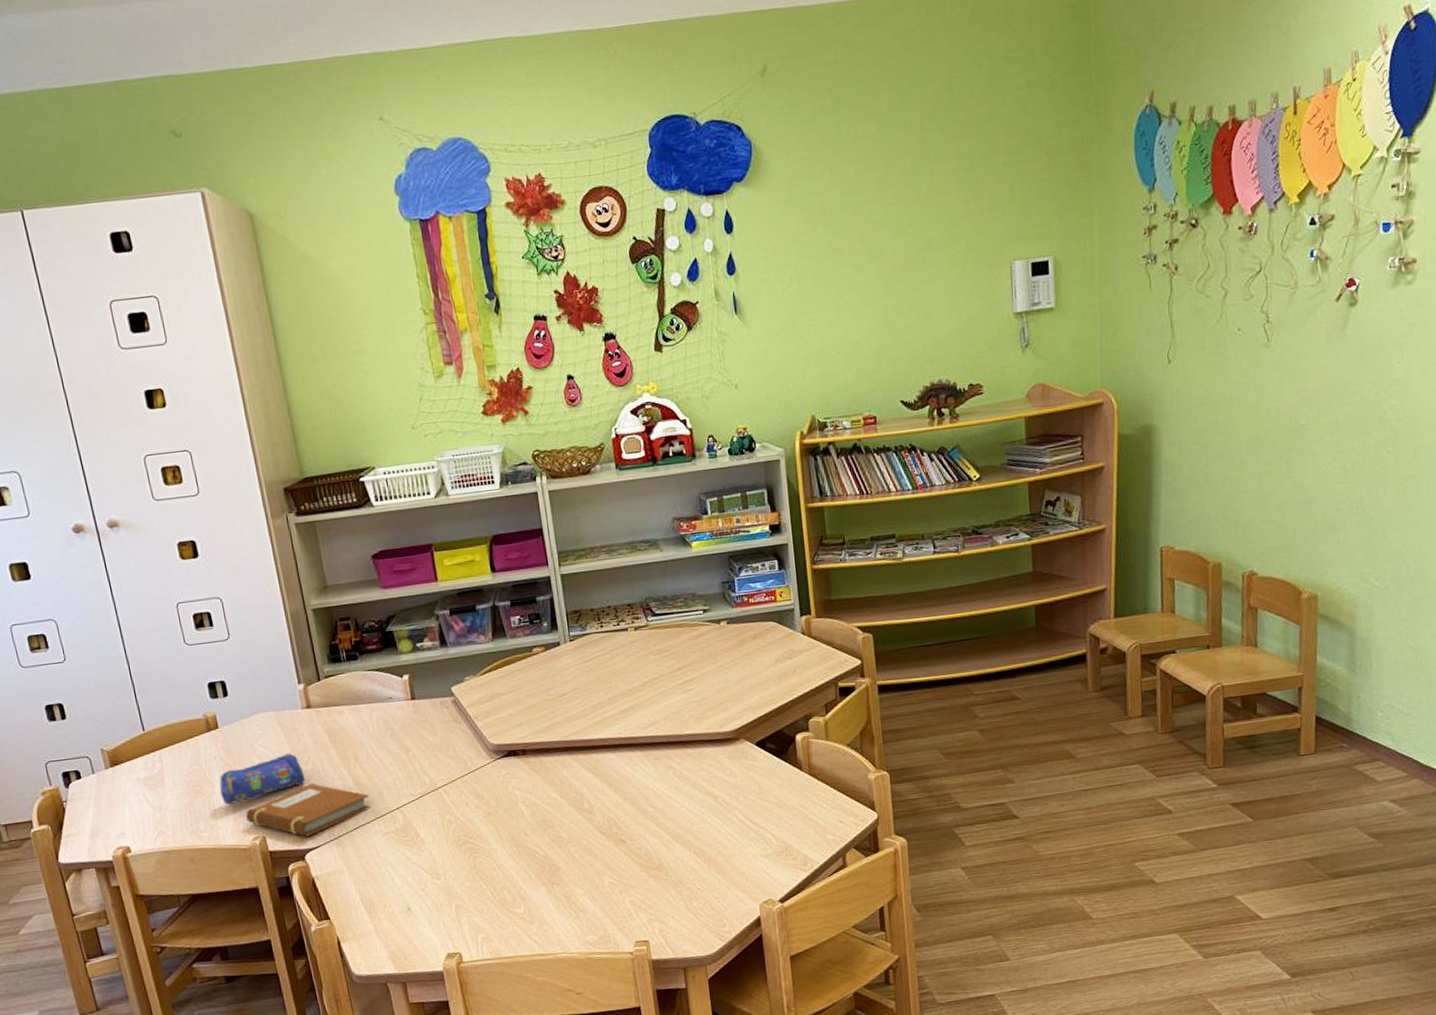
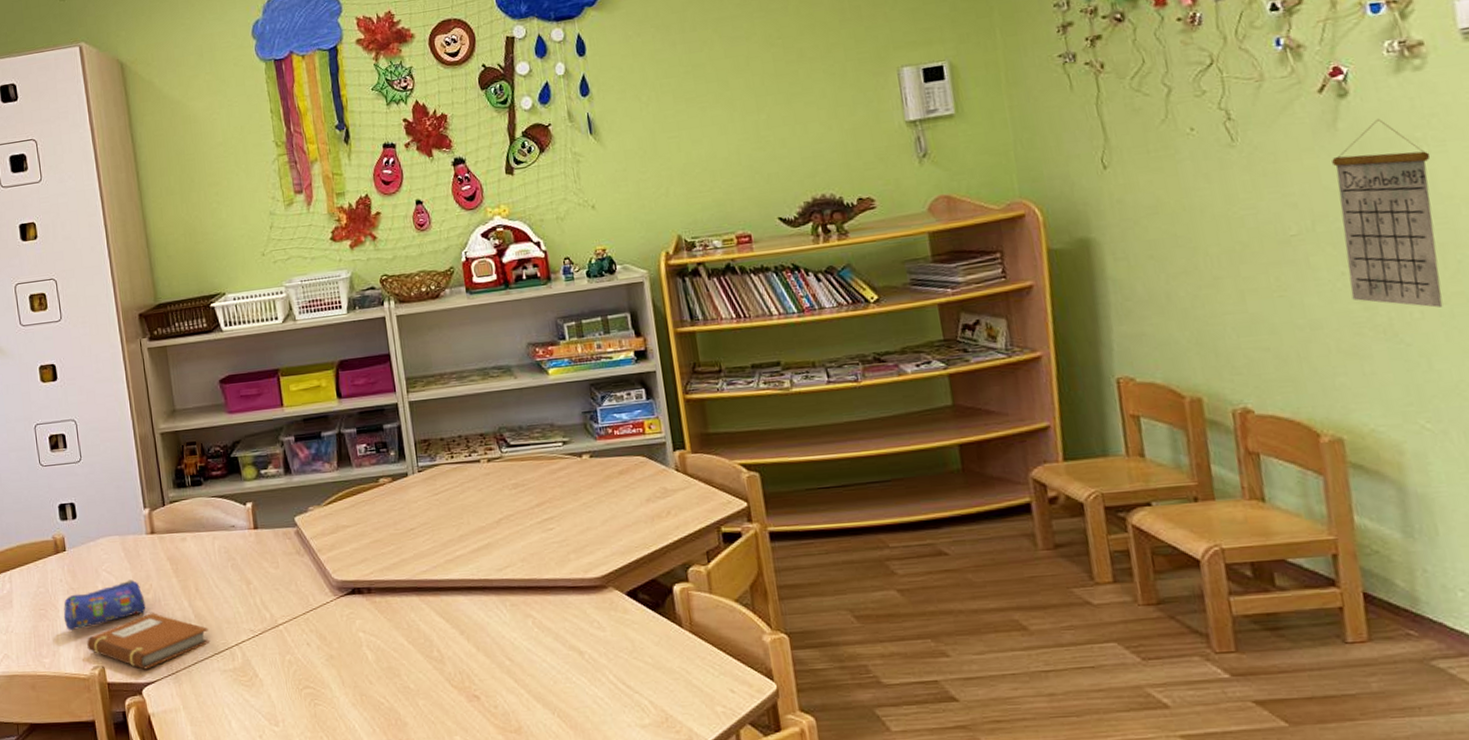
calendar: none [1338,326,1408,488] -> present [1332,118,1443,308]

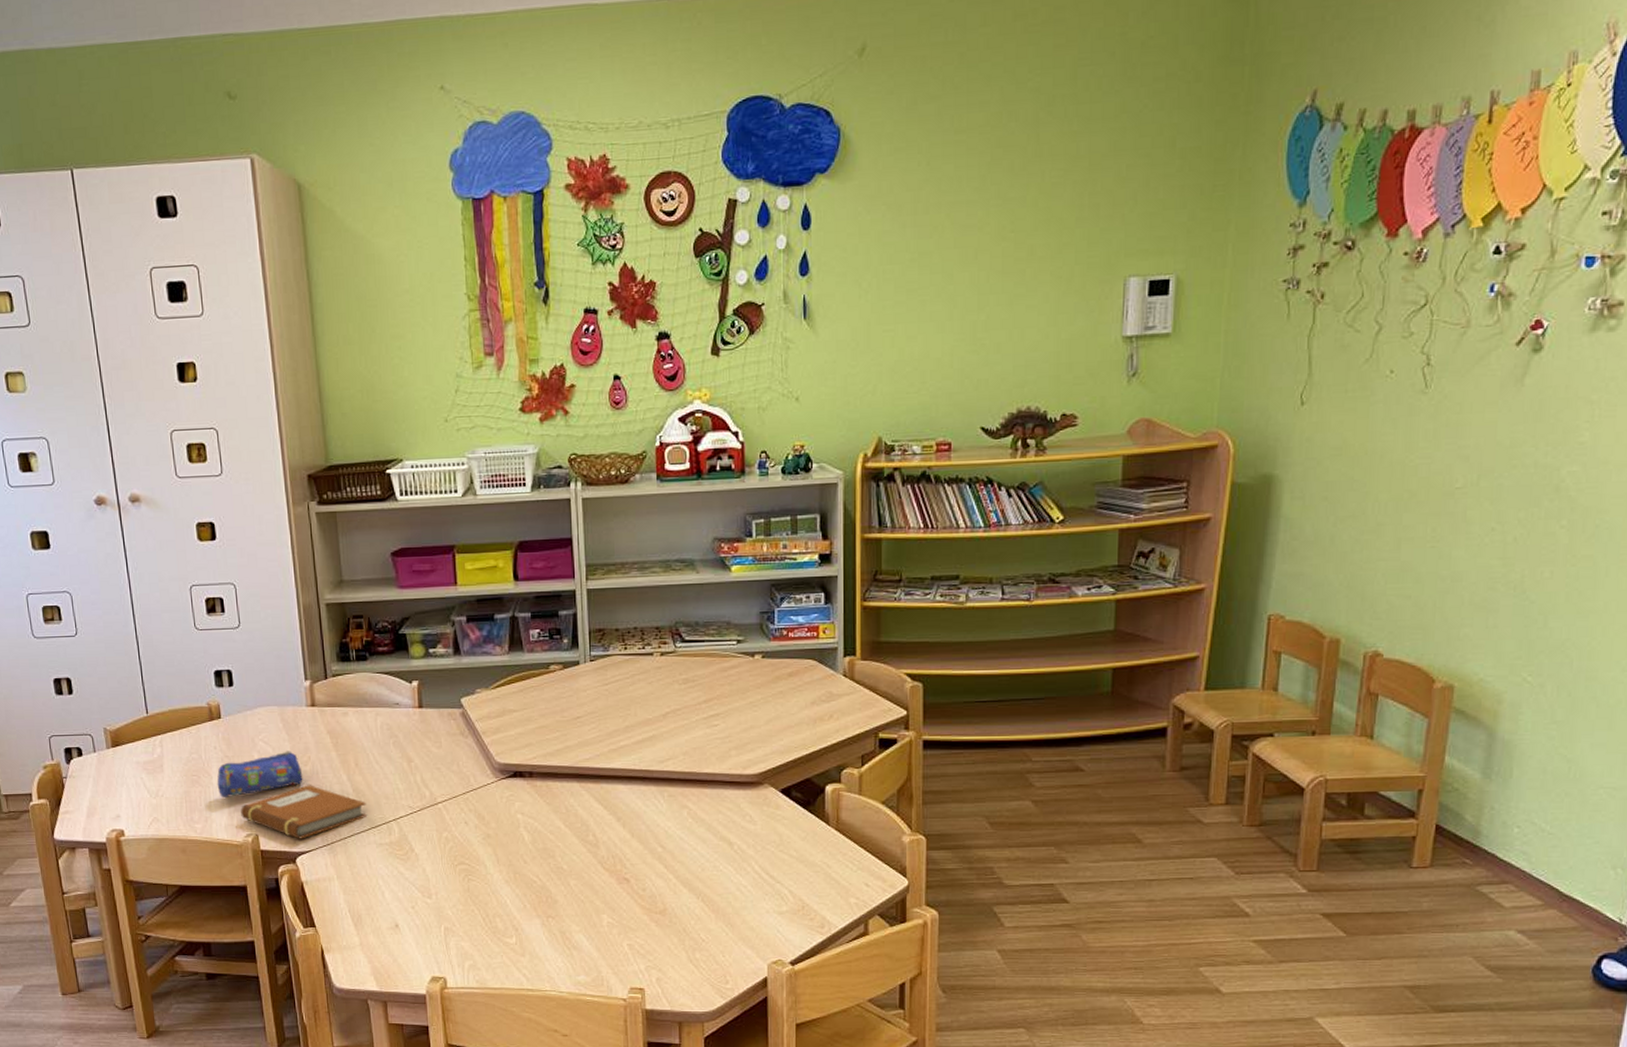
calendar: present [1332,118,1443,308] -> none [1495,377,1600,569]

